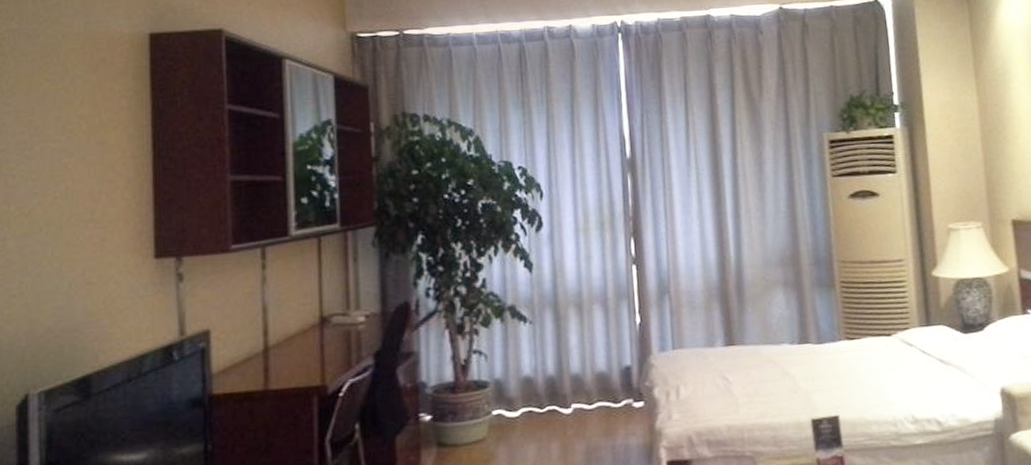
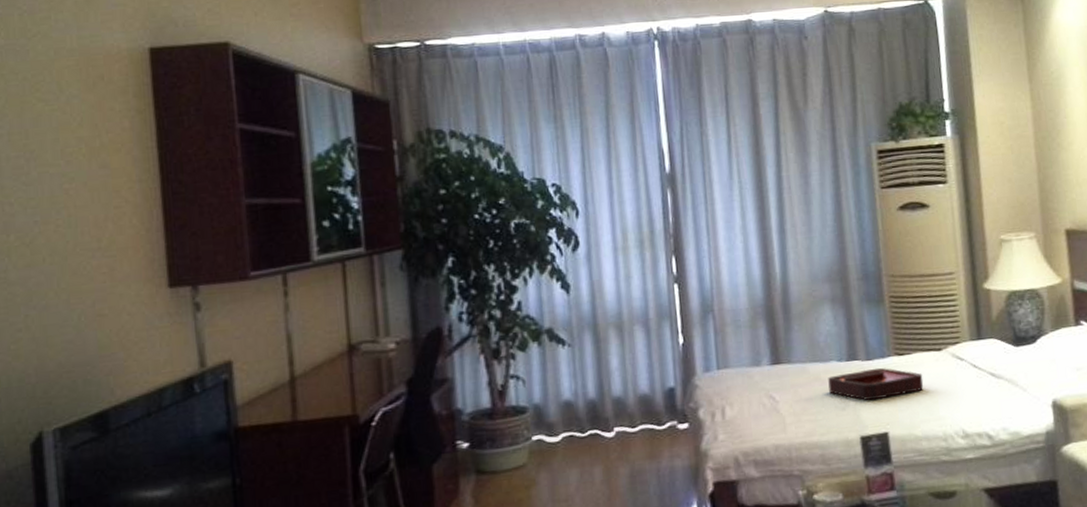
decorative tray: none [780,351,874,384] -> present [828,367,924,401]

